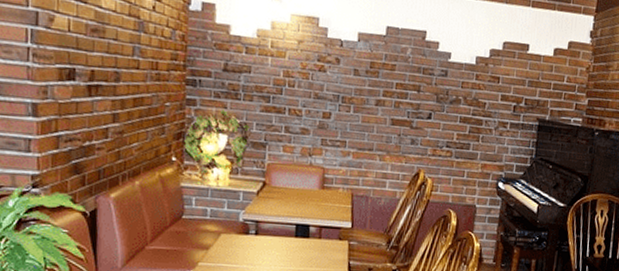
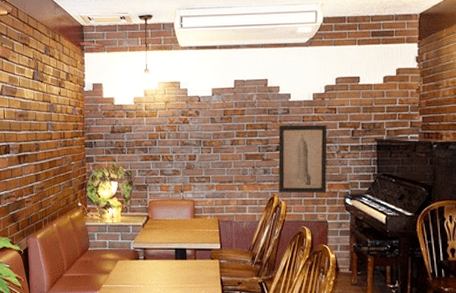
wall art: none [426,88,488,174] -> present [278,124,327,193]

